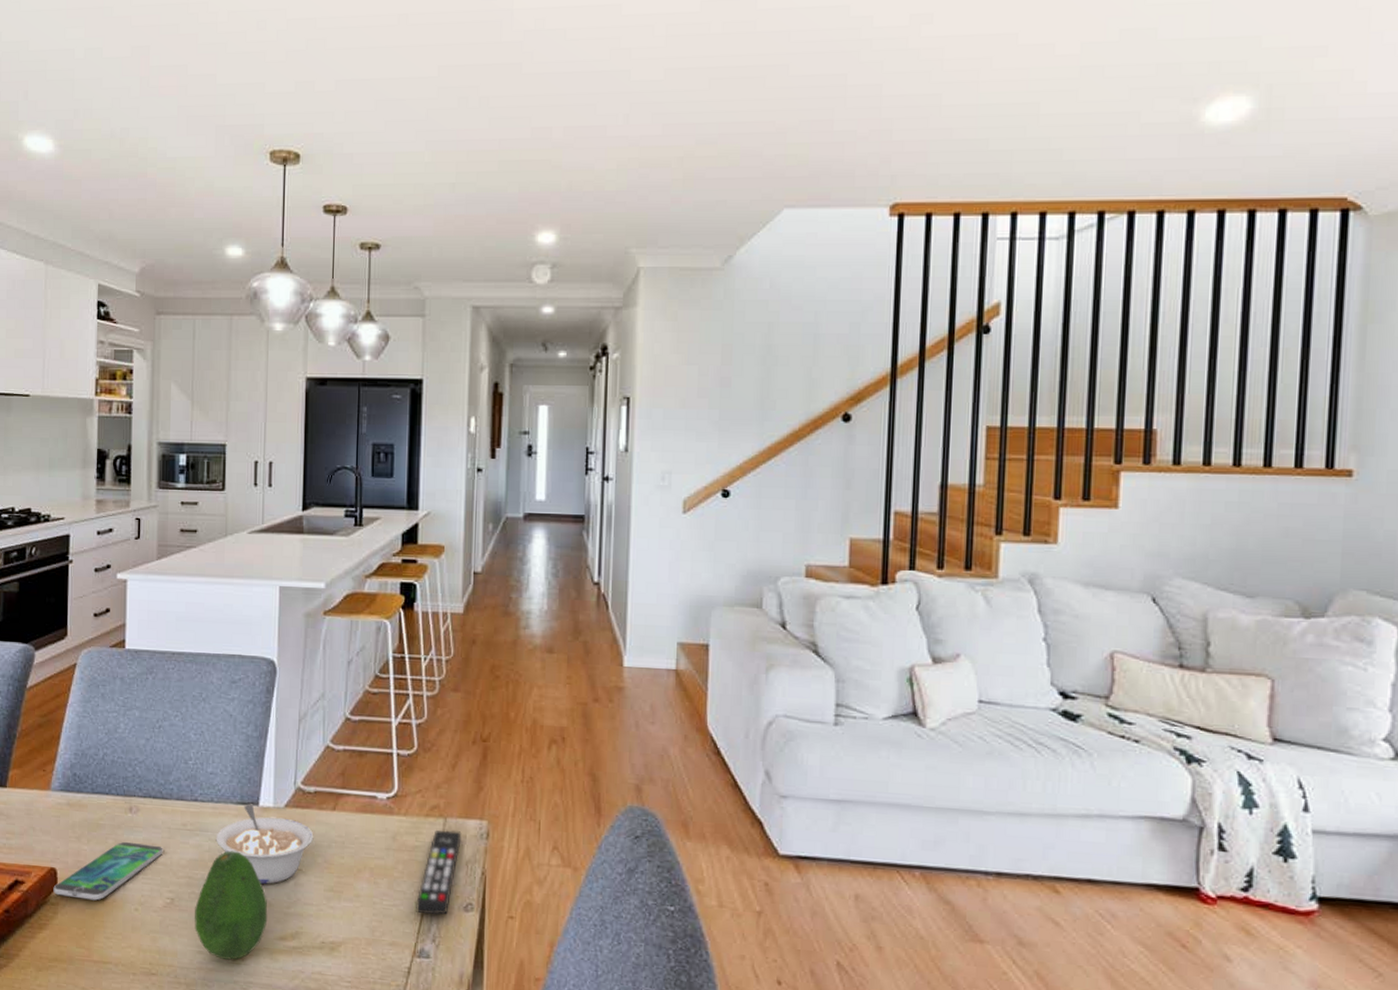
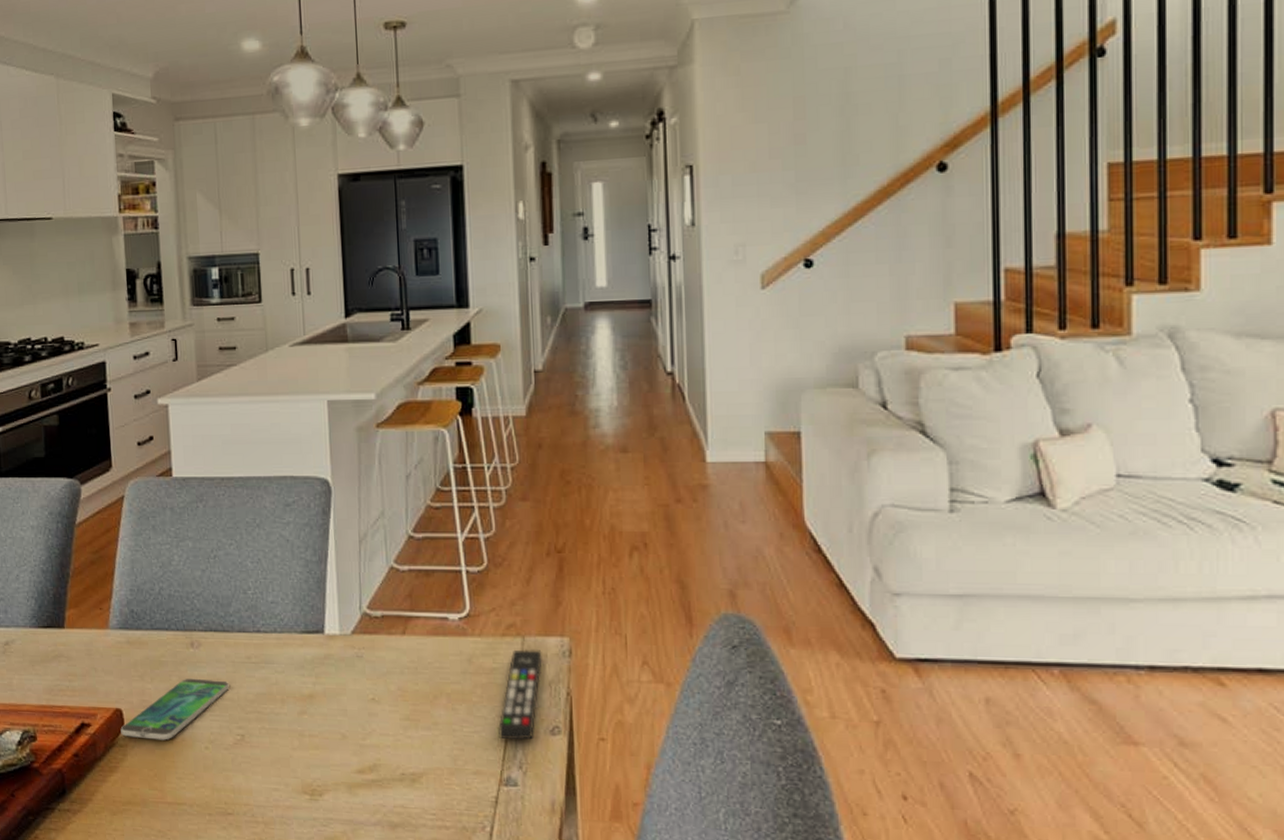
fruit: present [194,850,268,960] -> none [267,682,343,796]
legume: present [216,803,314,884] -> none [282,632,385,716]

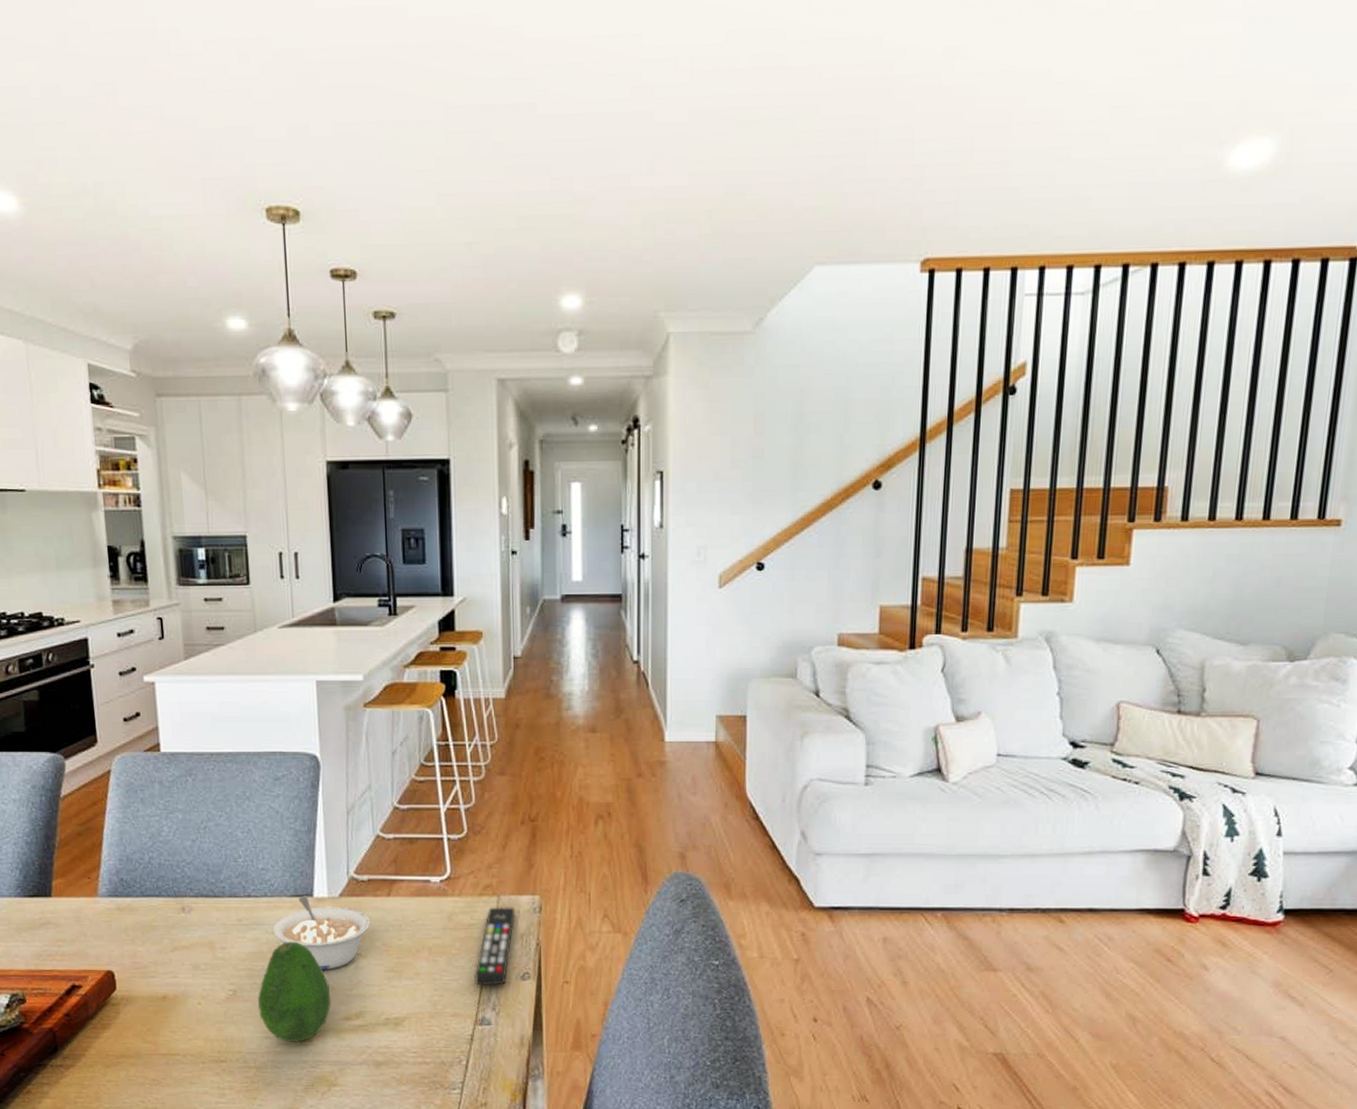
smartphone: present [120,678,229,740] -> none [112,940,221,998]
fruit: none [267,682,343,796] -> present [258,941,331,1042]
legume: none [282,632,385,716] -> present [272,896,371,970]

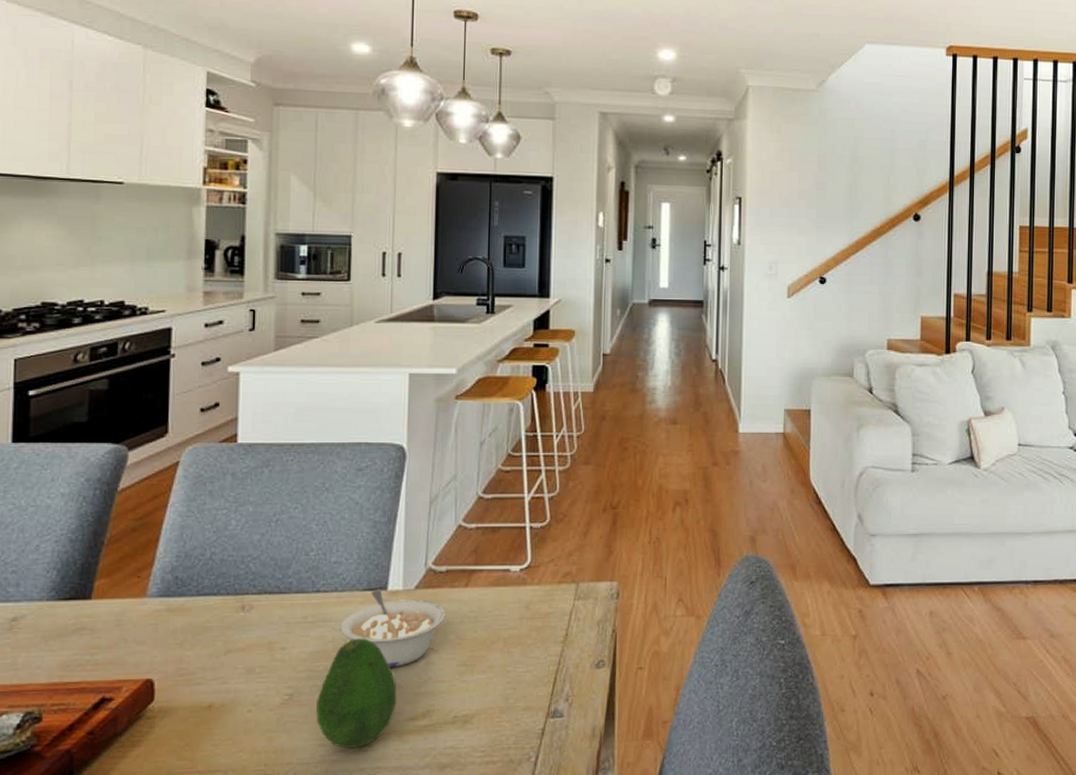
remote control: present [475,907,515,986] -> none [549,594,593,676]

